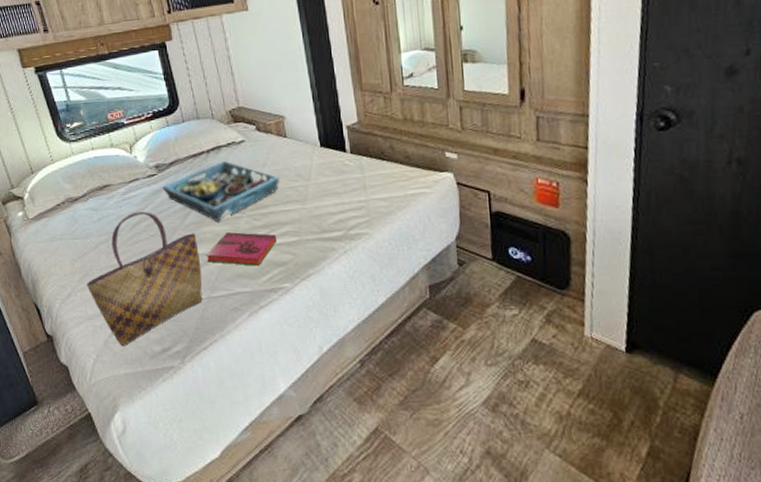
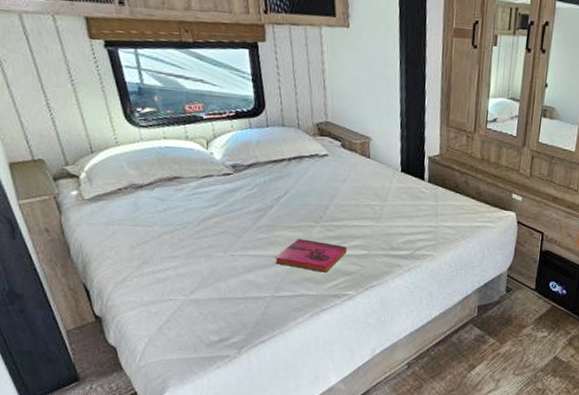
tote bag: present [86,211,203,346] -> none [144,207,269,333]
serving tray: present [162,160,280,223] -> none [237,171,357,228]

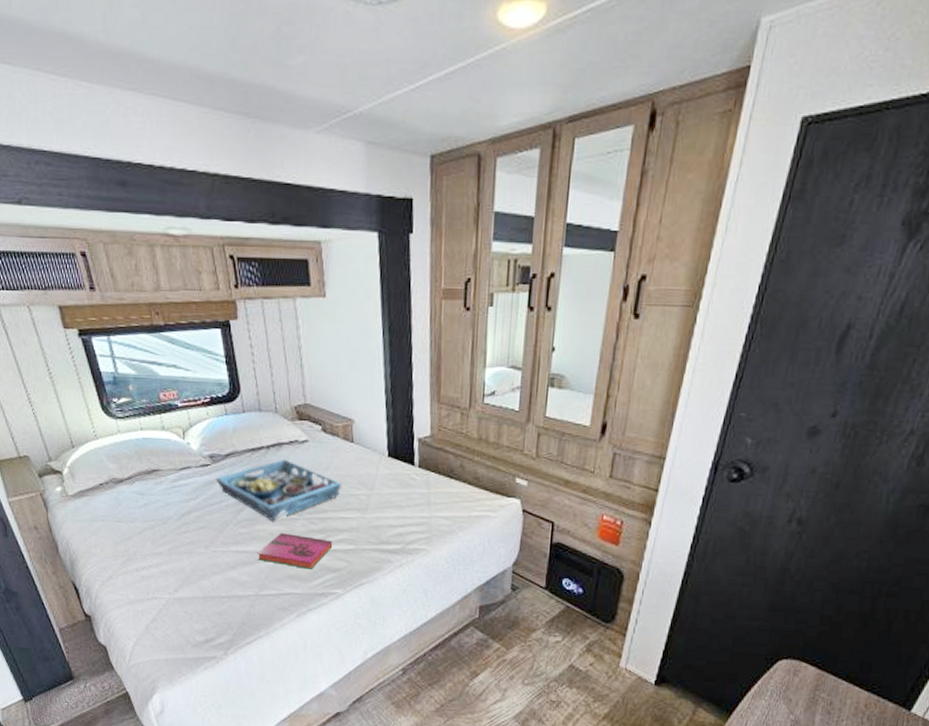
serving tray: none [237,171,357,228] -> present [216,459,341,522]

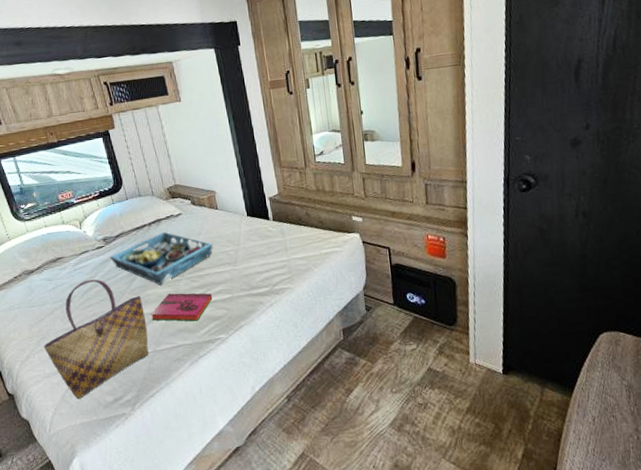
tote bag: none [128,500,252,632] -> present [43,278,149,399]

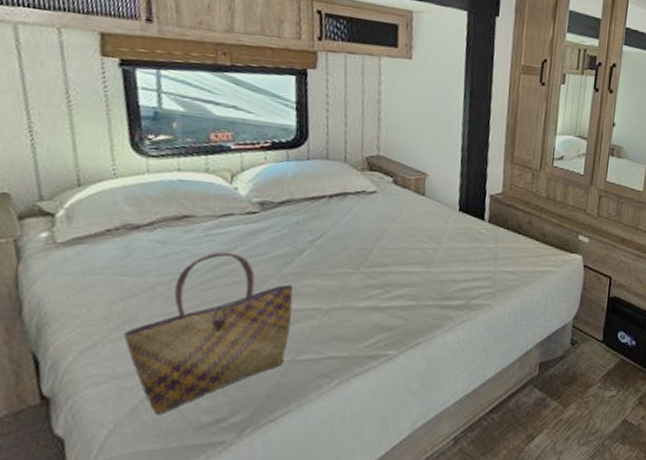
serving tray: present [110,231,213,286] -> none [262,209,407,276]
hardback book: present [150,293,213,322] -> none [300,288,391,329]

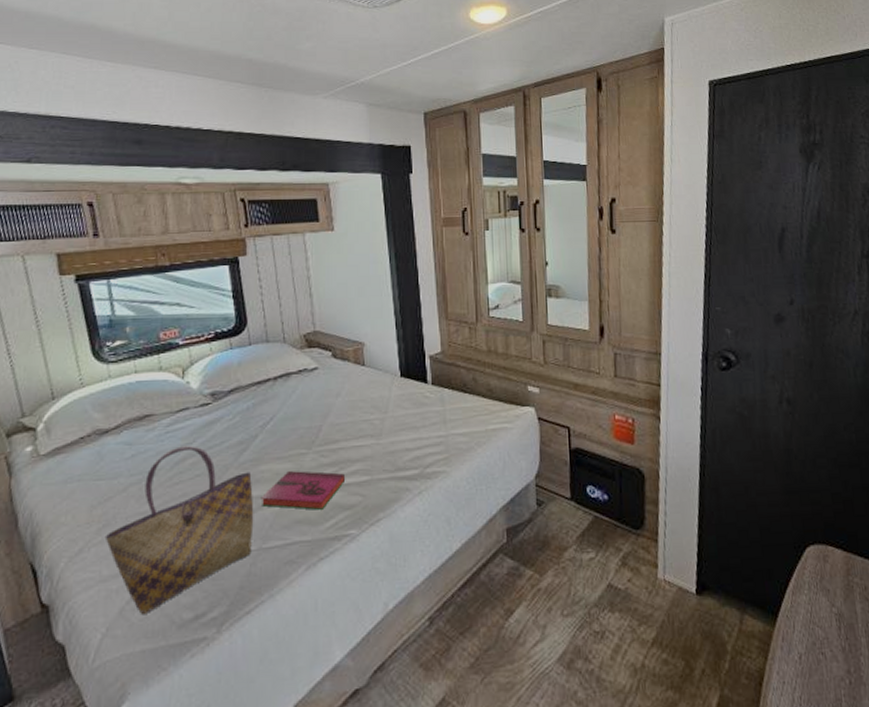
hardback book: none [300,288,391,329] -> present [260,471,346,510]

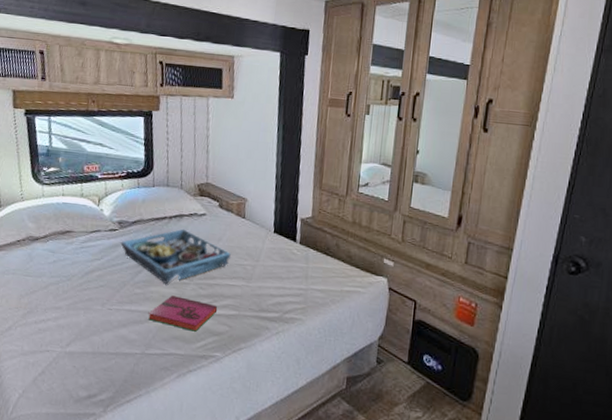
tote bag: present [104,446,254,614] -> none [28,260,143,386]
serving tray: none [216,389,353,460] -> present [120,229,231,285]

